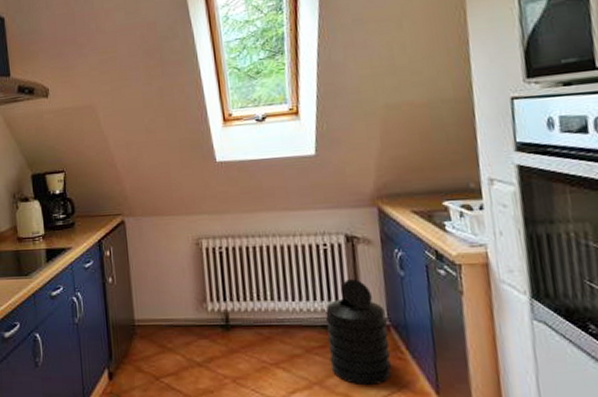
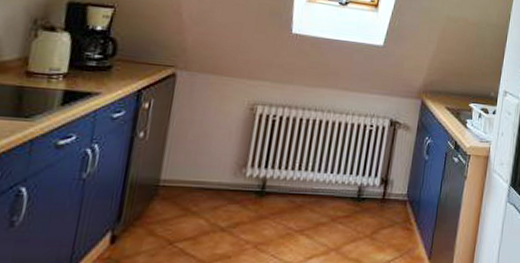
trash can: present [326,279,392,386] -> none [350,158,406,252]

